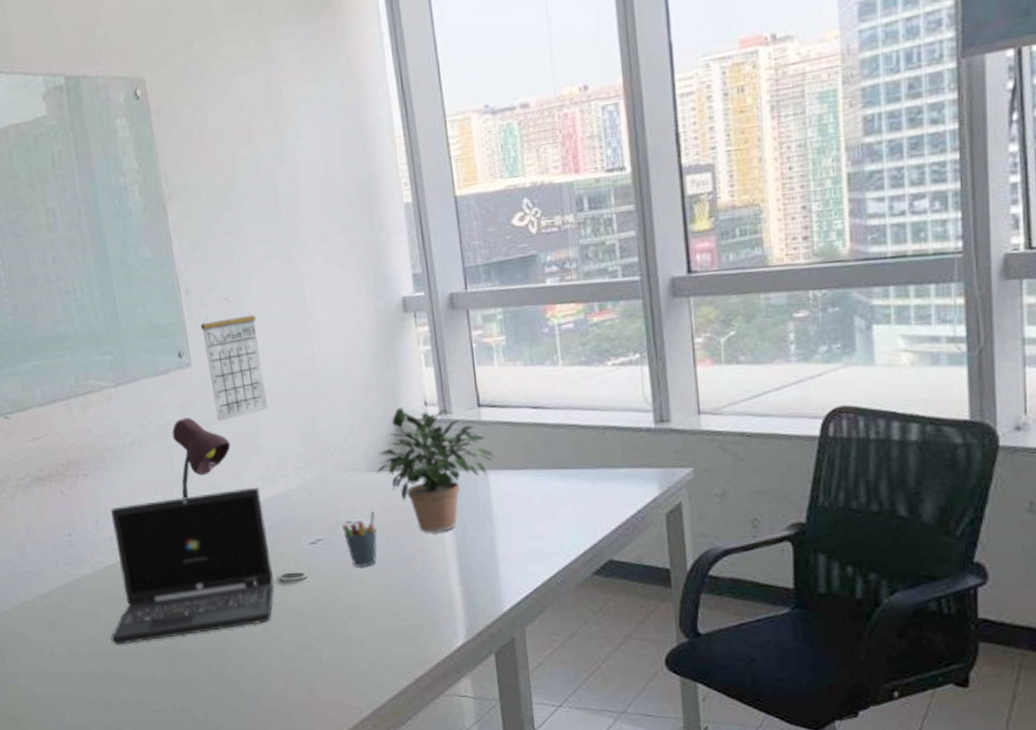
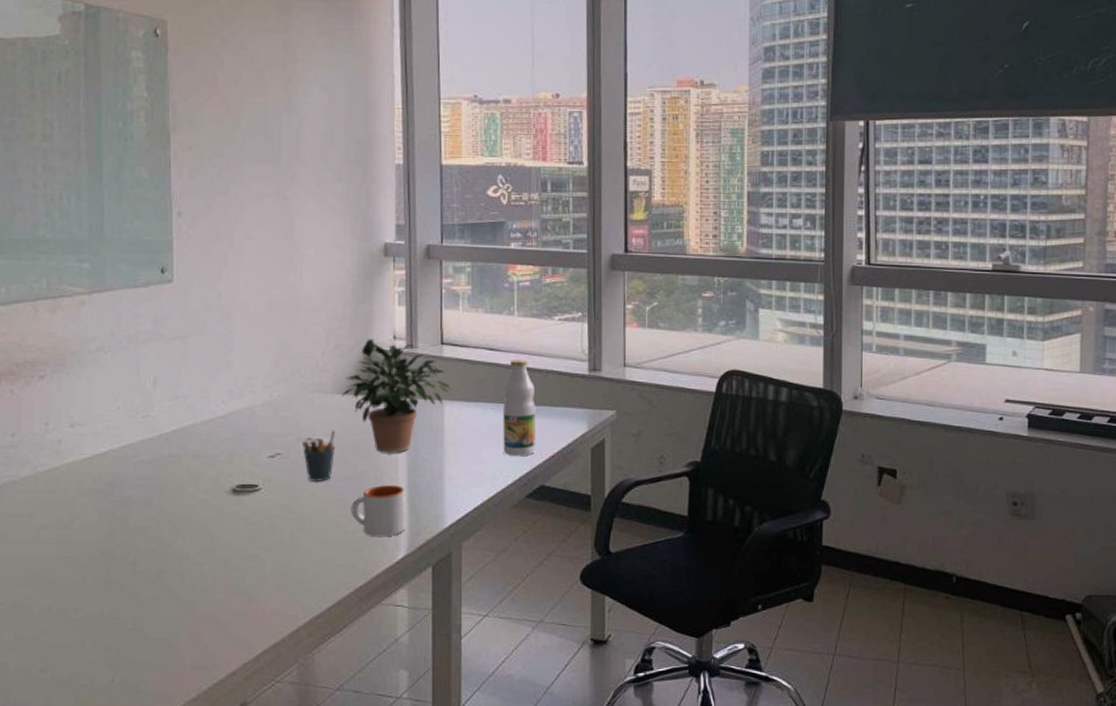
laptop: present [111,487,275,645] -> none [42,400,227,550]
desk lamp: present [172,418,231,499] -> none [142,330,202,407]
calendar: present [200,297,268,421] -> none [187,224,245,336]
mug: none [400,567,461,624] -> present [351,485,406,538]
bottle: none [554,416,600,529] -> present [503,360,536,457]

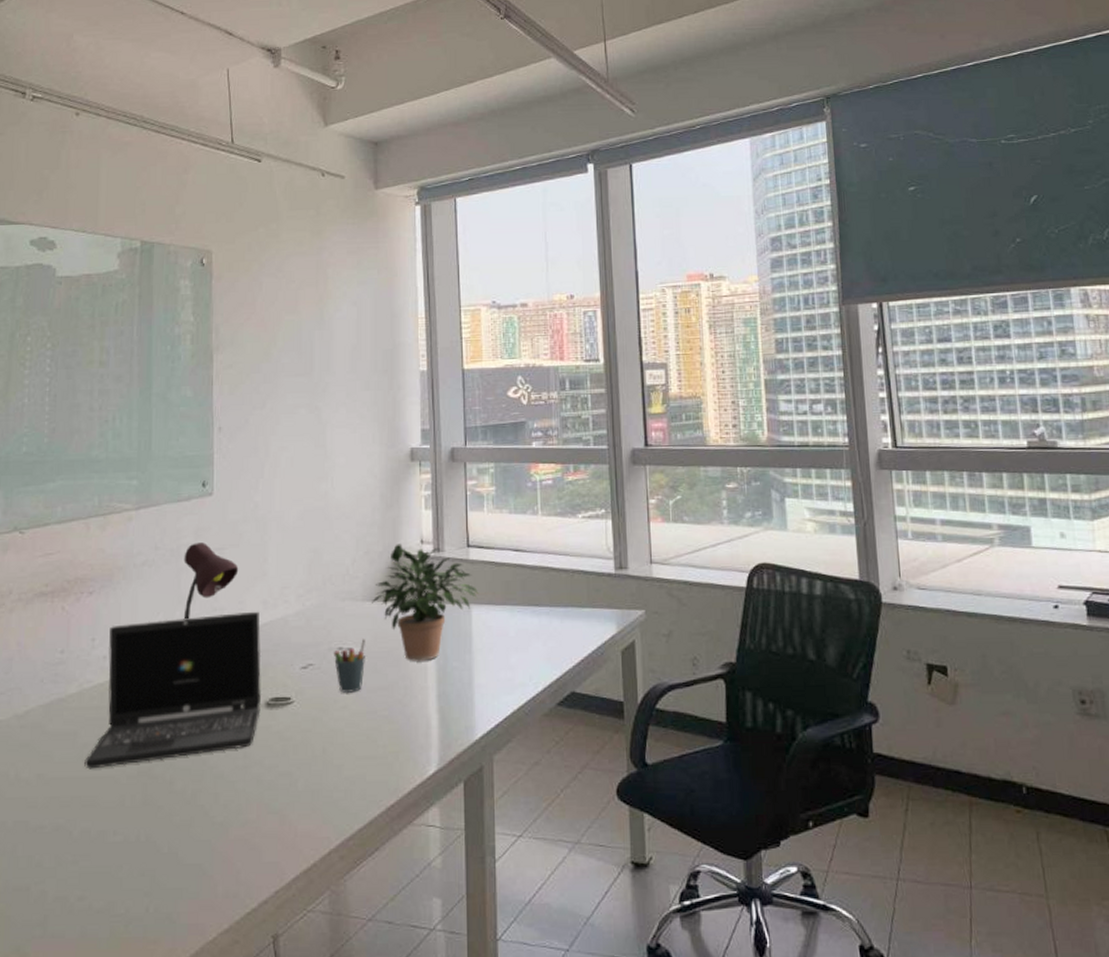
laptop: none [42,400,227,550] -> present [84,611,261,769]
desk lamp: none [142,330,202,407] -> present [183,542,239,620]
mug: present [351,485,406,538] -> none [381,695,436,751]
bottle: present [503,360,536,457] -> none [530,560,565,662]

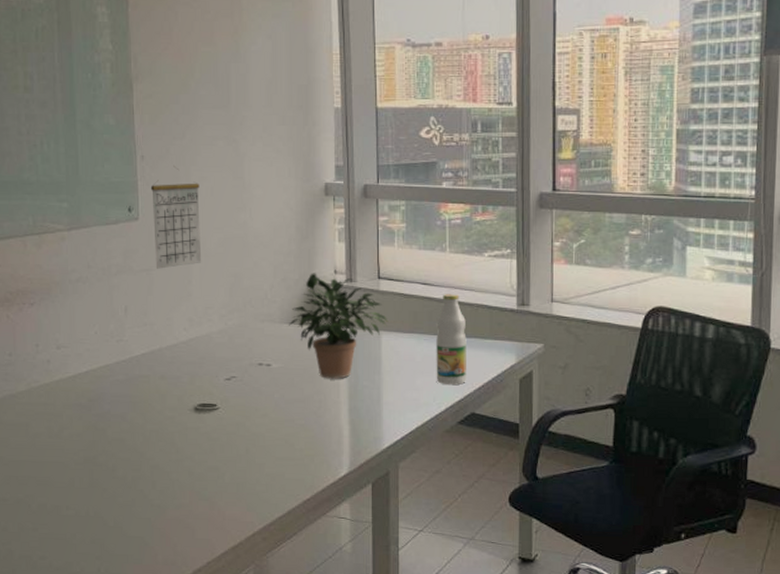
laptop: present [84,611,261,769] -> none [37,327,190,455]
desk lamp: present [183,542,239,620] -> none [114,263,166,332]
calendar: none [227,437,279,547] -> present [150,166,202,269]
pen holder: present [334,639,366,694] -> none [255,357,284,404]
bottle: none [530,560,565,662] -> present [436,294,467,386]

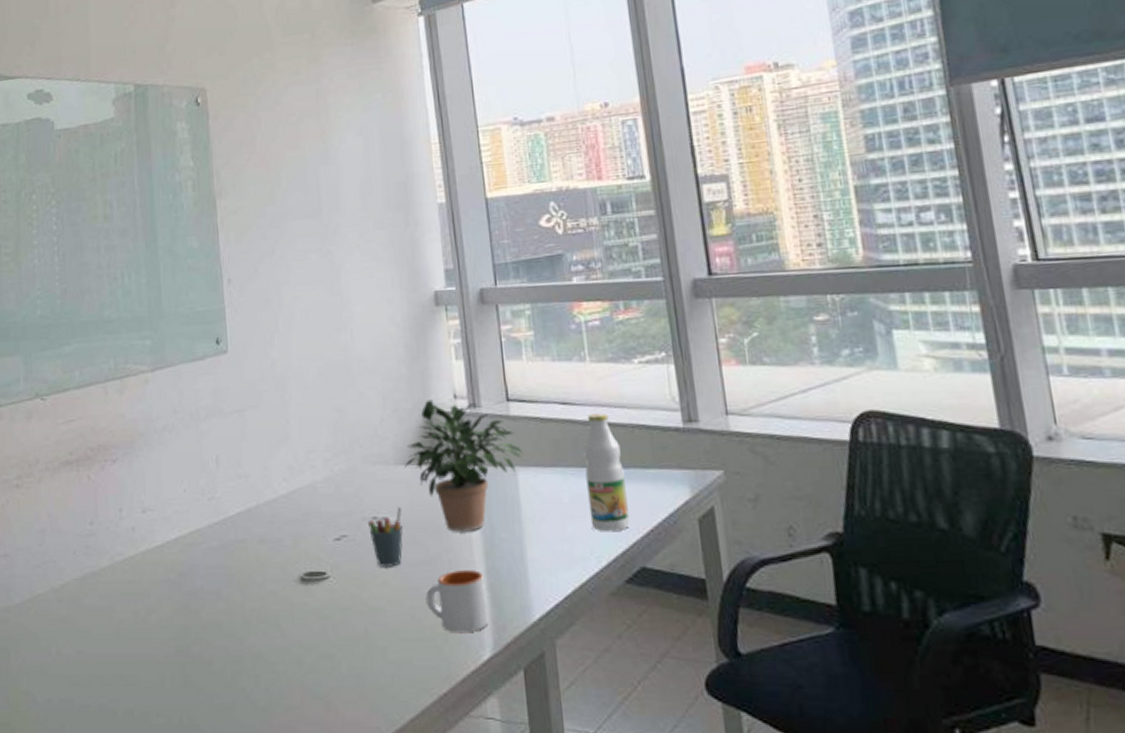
calendar: present [150,166,202,269] -> none [239,287,300,409]
pen holder: none [255,357,284,404] -> present [368,507,403,569]
mug: none [298,408,347,456] -> present [425,570,489,634]

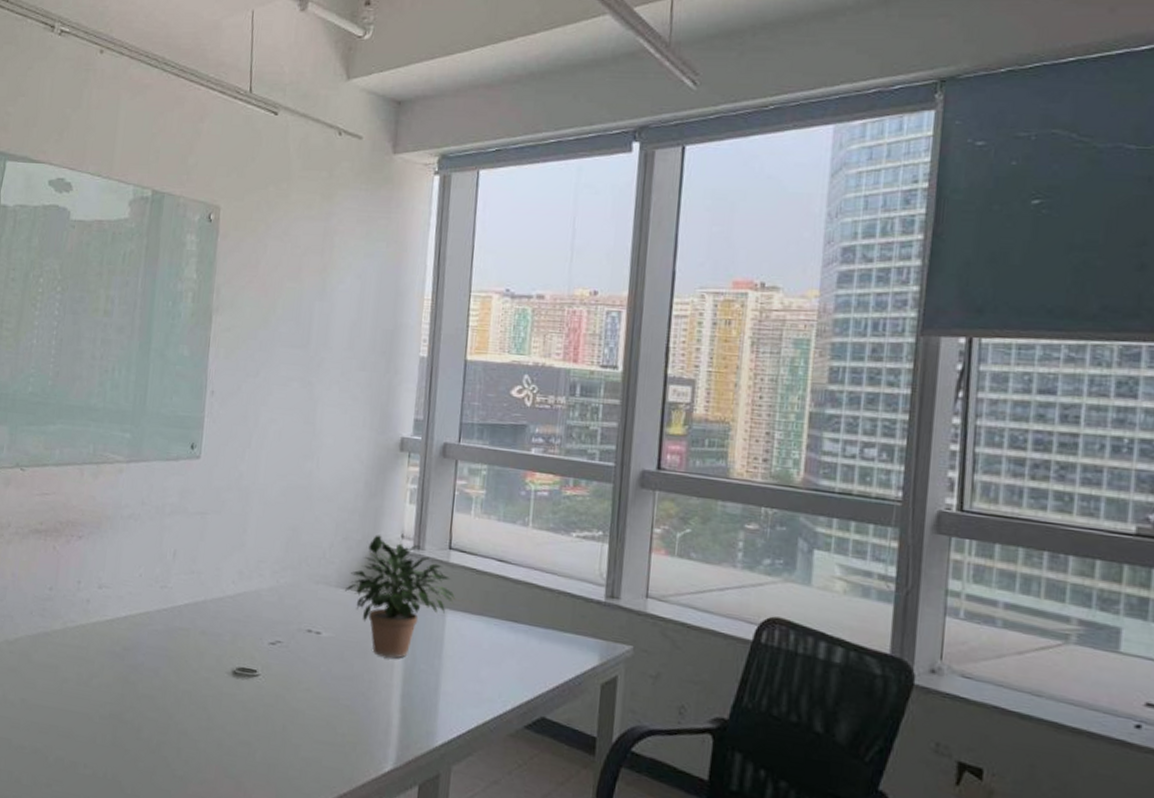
pen holder: present [368,507,403,569] -> none [302,625,336,677]
mug: present [425,570,489,634] -> none [342,689,399,746]
bottle: present [583,413,631,532] -> none [504,574,544,682]

